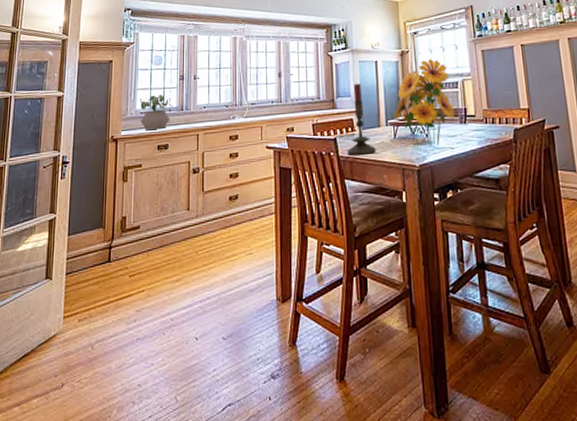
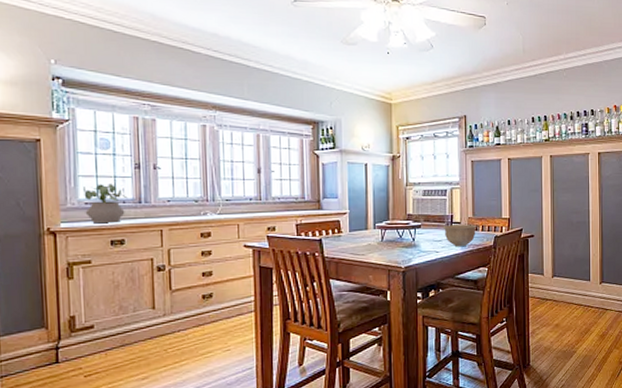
candle: present [347,82,376,156] -> none [333,184,363,257]
flower bouquet: present [393,59,456,147] -> none [381,166,442,250]
bowl: none [456,117,494,143] -> present [442,224,477,247]

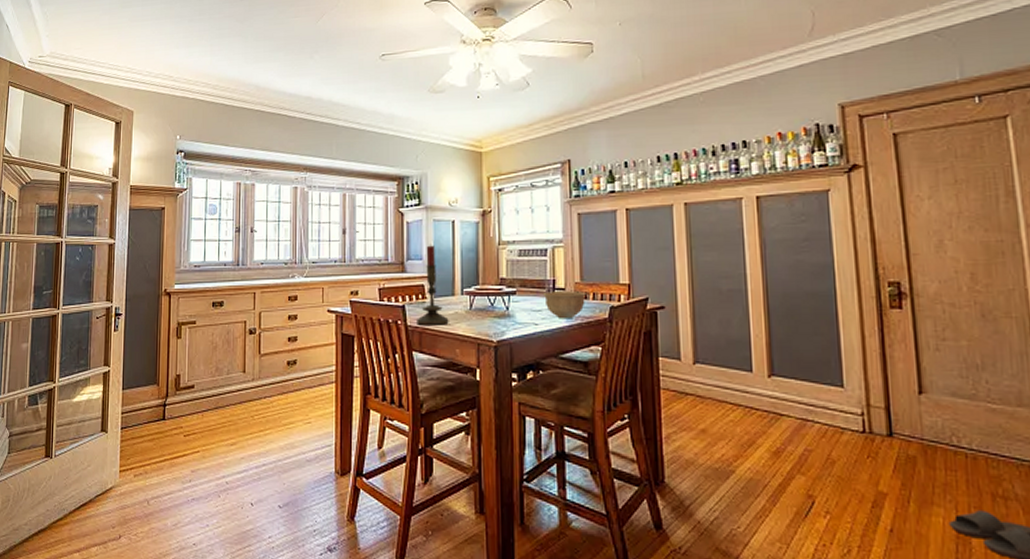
potted plant: present [83,184,128,224] -> none [194,247,228,286]
candle: none [333,184,363,257] -> present [417,244,449,327]

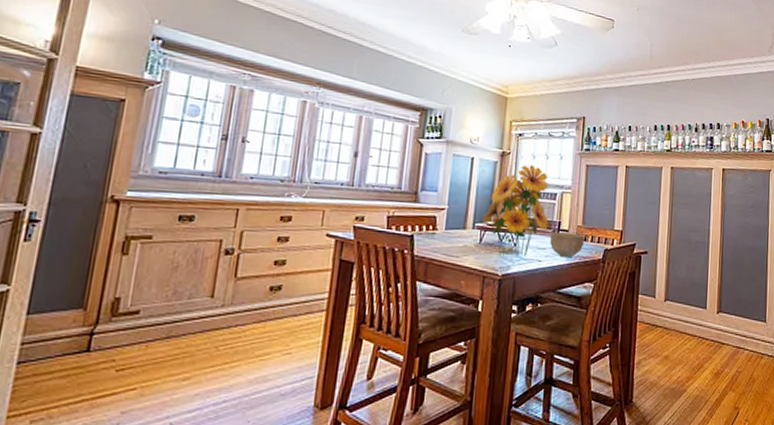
candle: present [417,244,449,327] -> none [424,177,458,258]
flower bouquet: none [469,221,542,321] -> present [481,165,549,257]

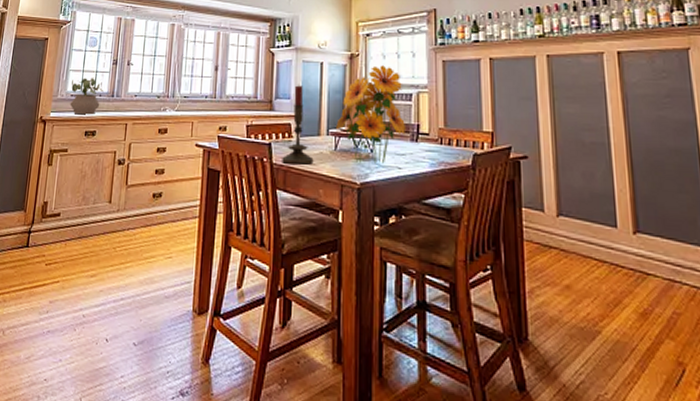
potted plant: none [157,152,208,197] -> present [70,78,104,115]
candle: none [424,177,458,258] -> present [282,84,314,166]
bowl: present [548,232,586,258] -> none [407,136,450,165]

